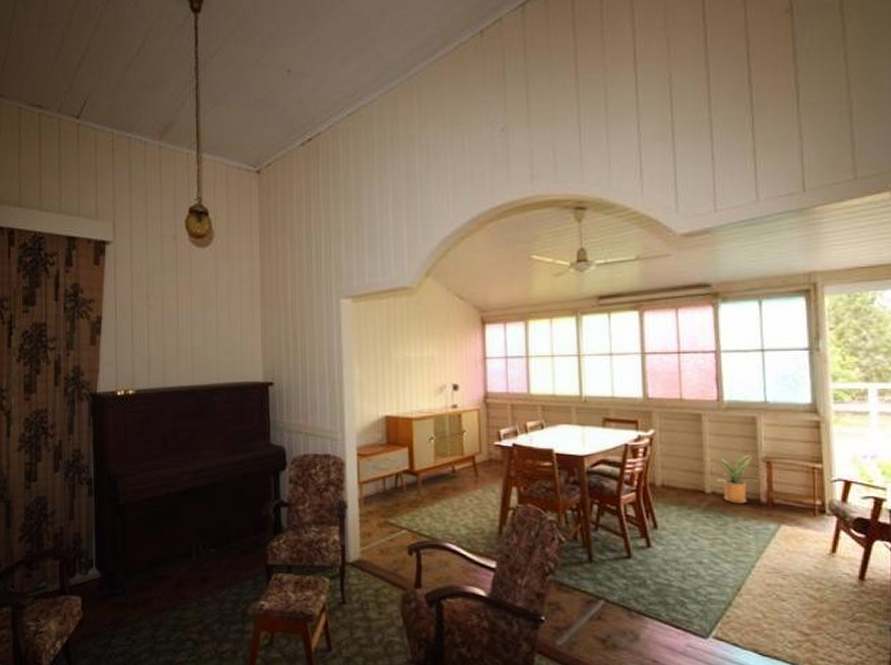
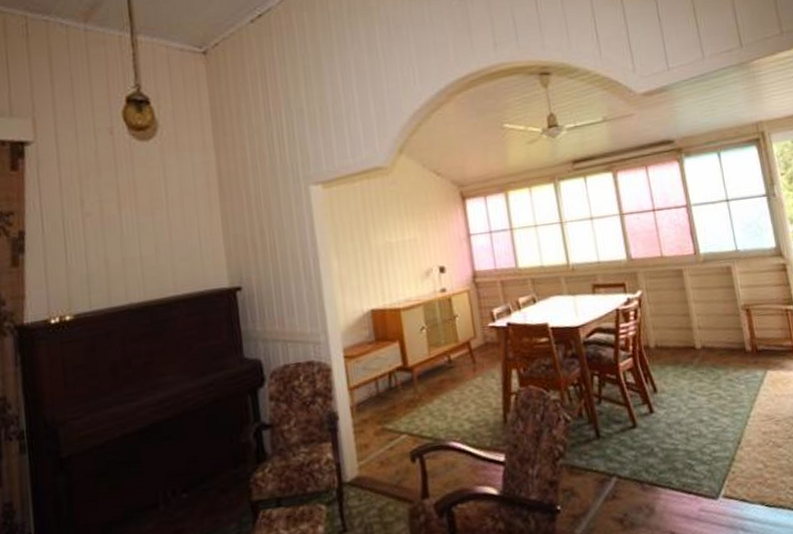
house plant: present [705,454,761,504] -> none [691,304,744,355]

